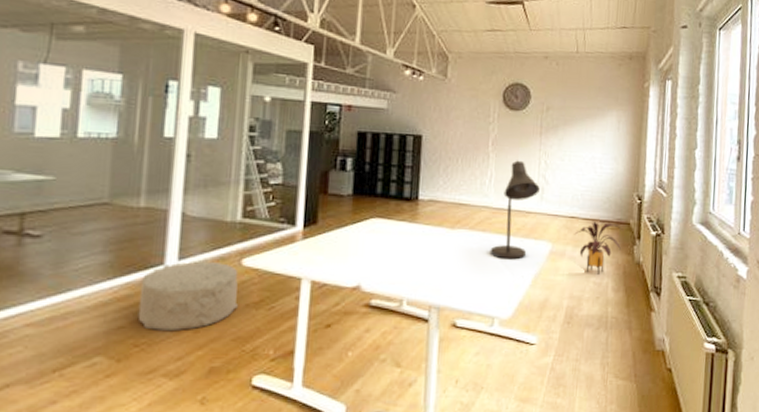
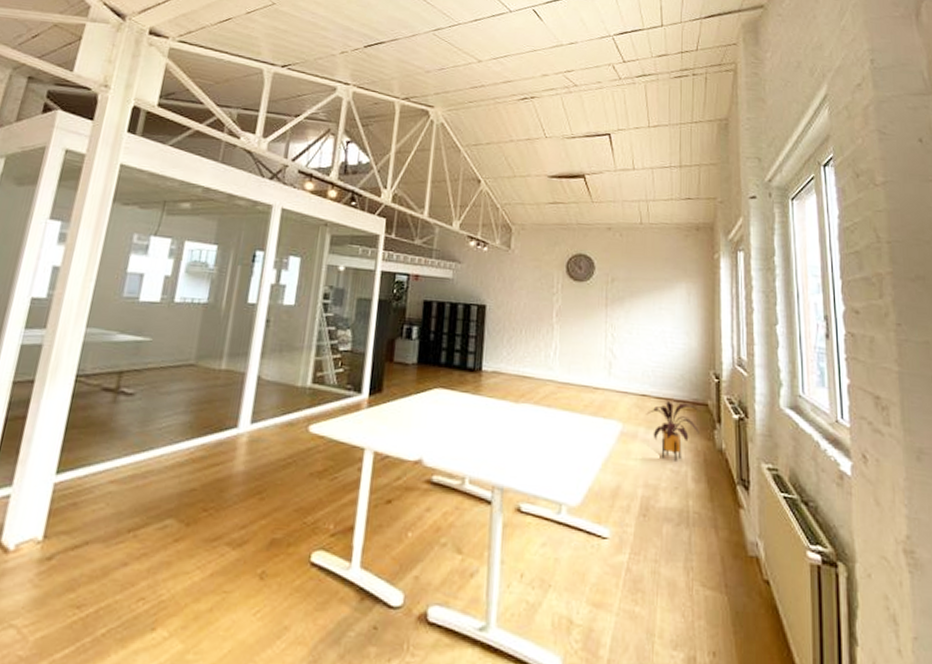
pouf: present [137,261,239,332] -> none [209,425,305,498]
desk lamp: present [490,160,540,259] -> none [555,332,607,439]

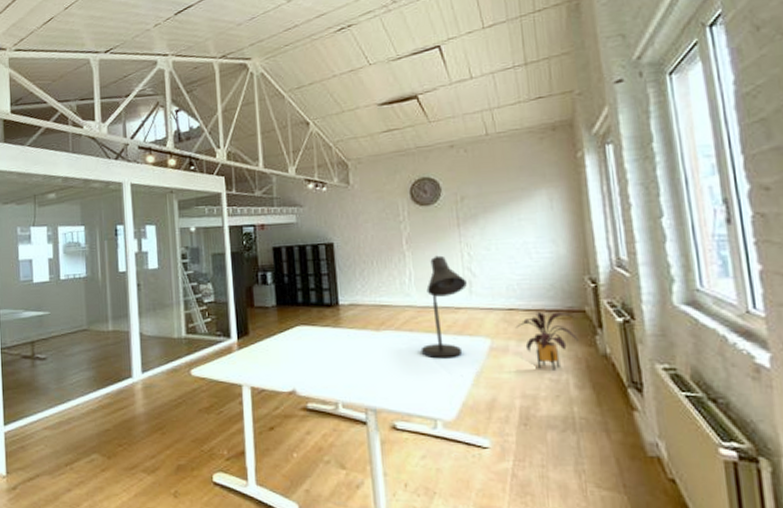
desk lamp: none [555,332,607,439] -> present [420,255,467,357]

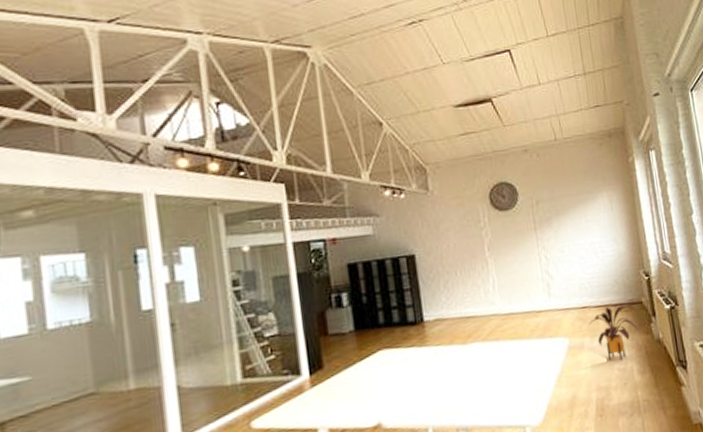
desk lamp: present [420,255,467,357] -> none [507,260,546,365]

